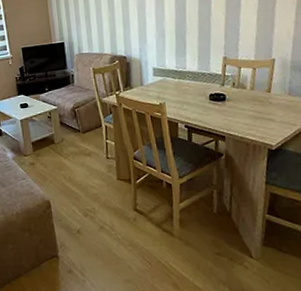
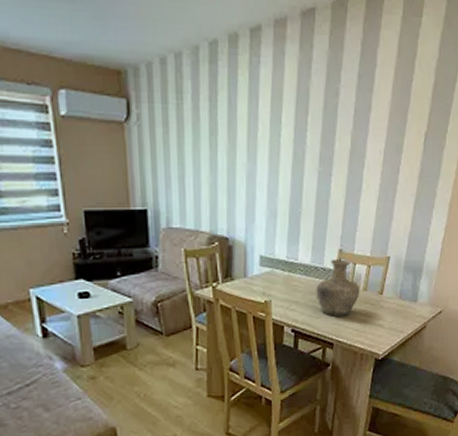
vase: none [204,65,248,114] -> present [316,259,360,317]

